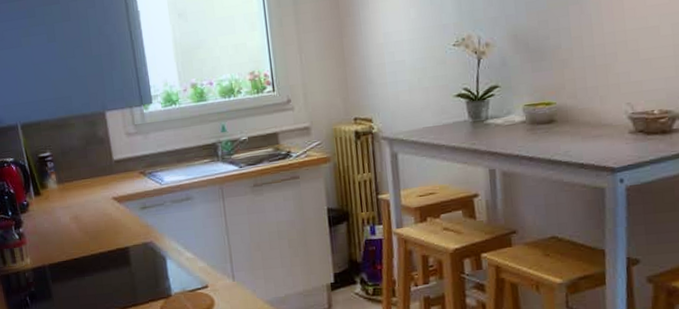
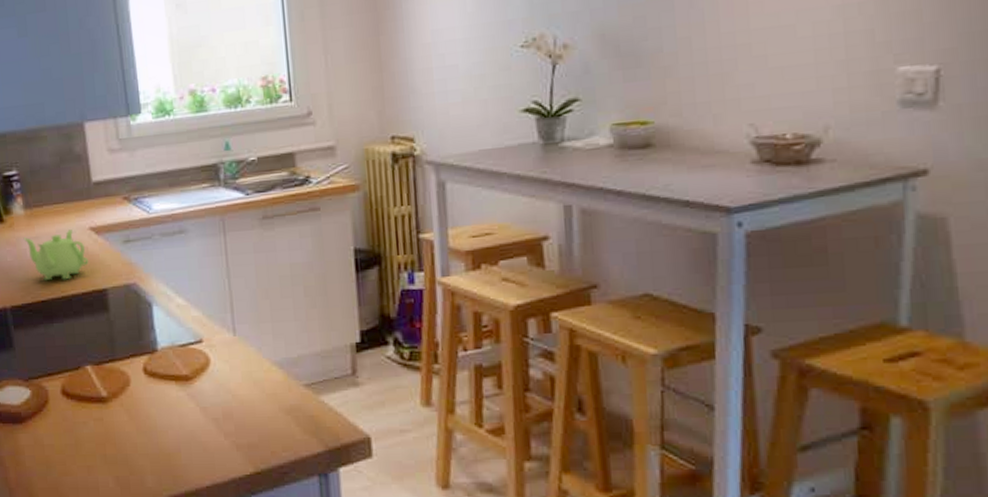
teapot: none [57,199,113,243] -> present [23,229,88,281]

